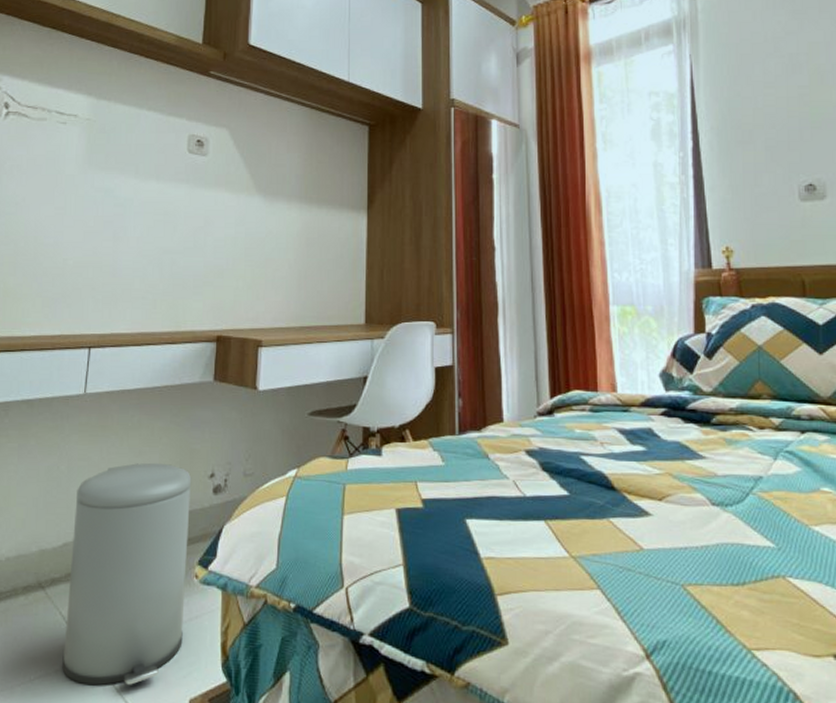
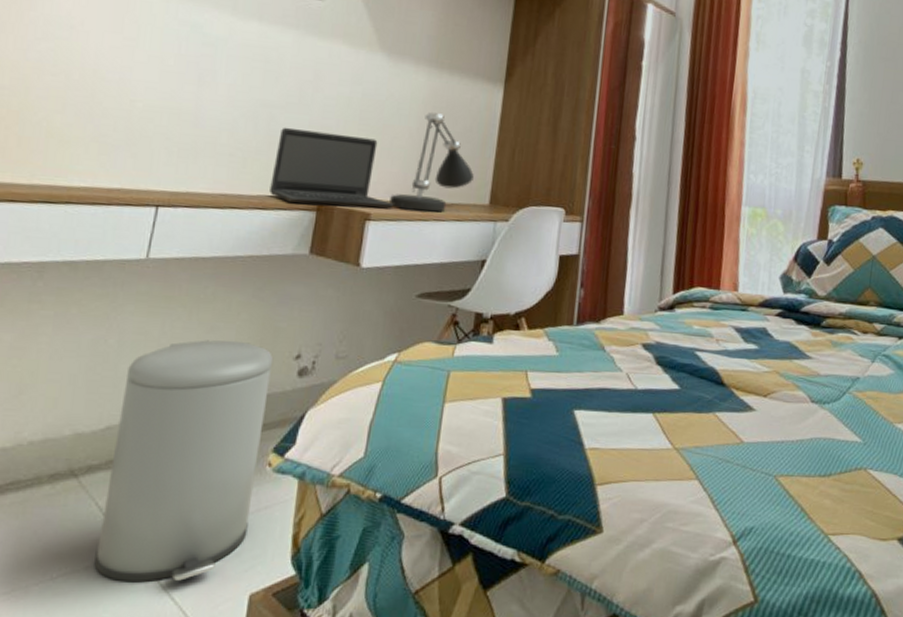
laptop: none [177,269,281,337] -> present [269,127,394,209]
desk lamp: none [277,244,348,335] -> present [390,112,474,213]

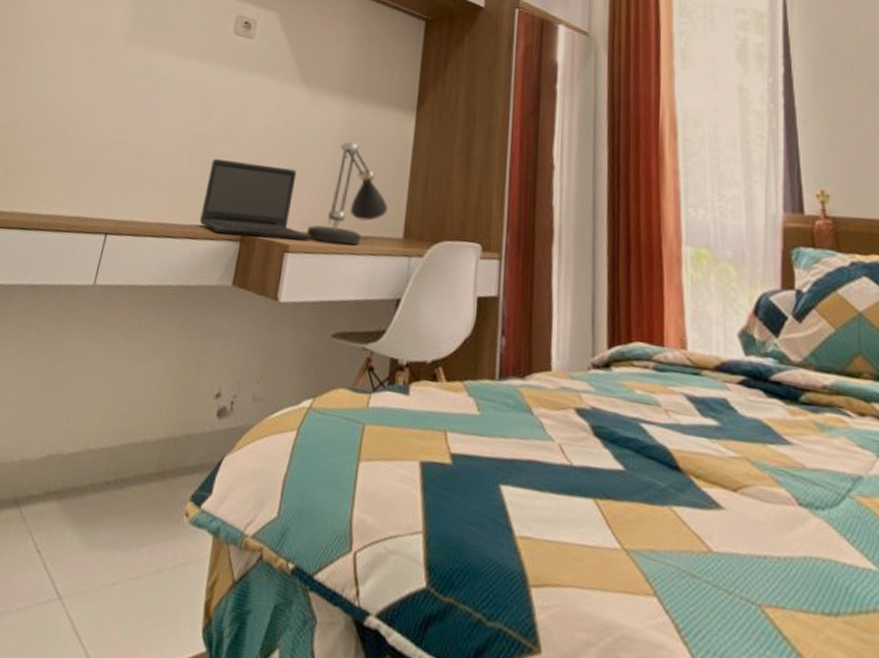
pedal bin: present [94,340,274,583] -> none [25,370,196,640]

